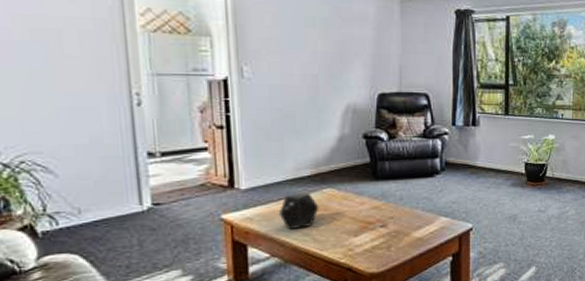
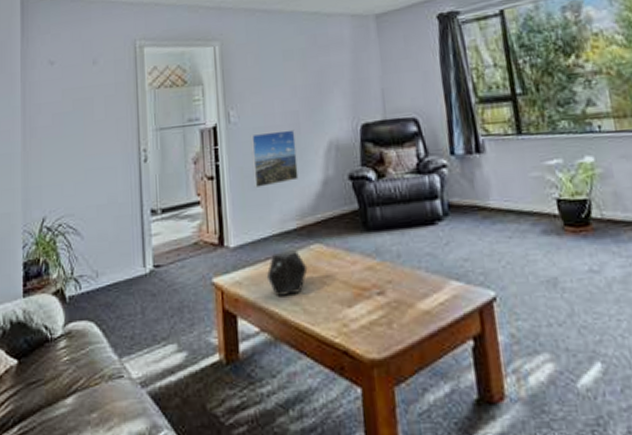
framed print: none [265,90,315,139] -> present [250,129,299,188]

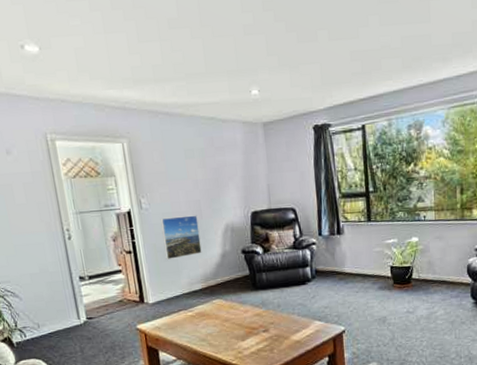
decorative tray: present [266,250,308,298] -> none [179,304,212,337]

